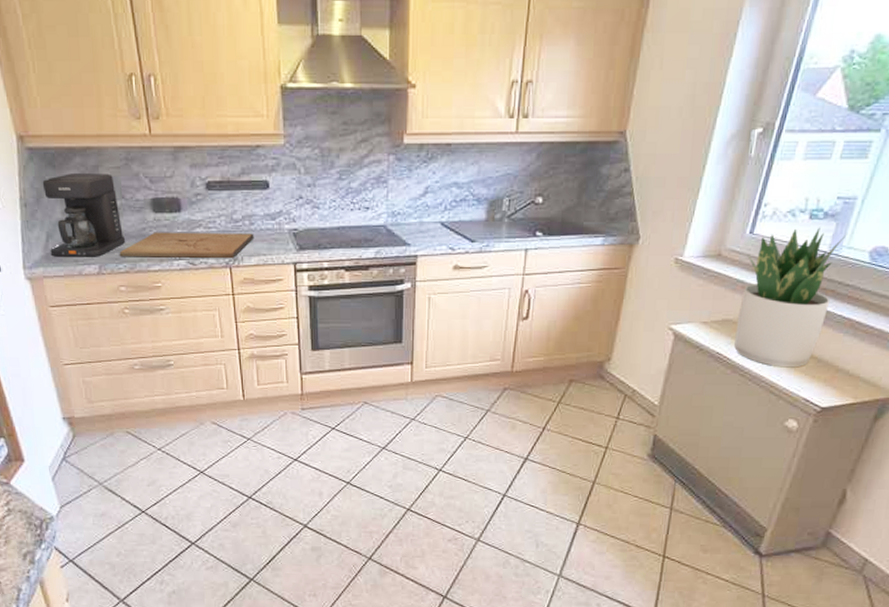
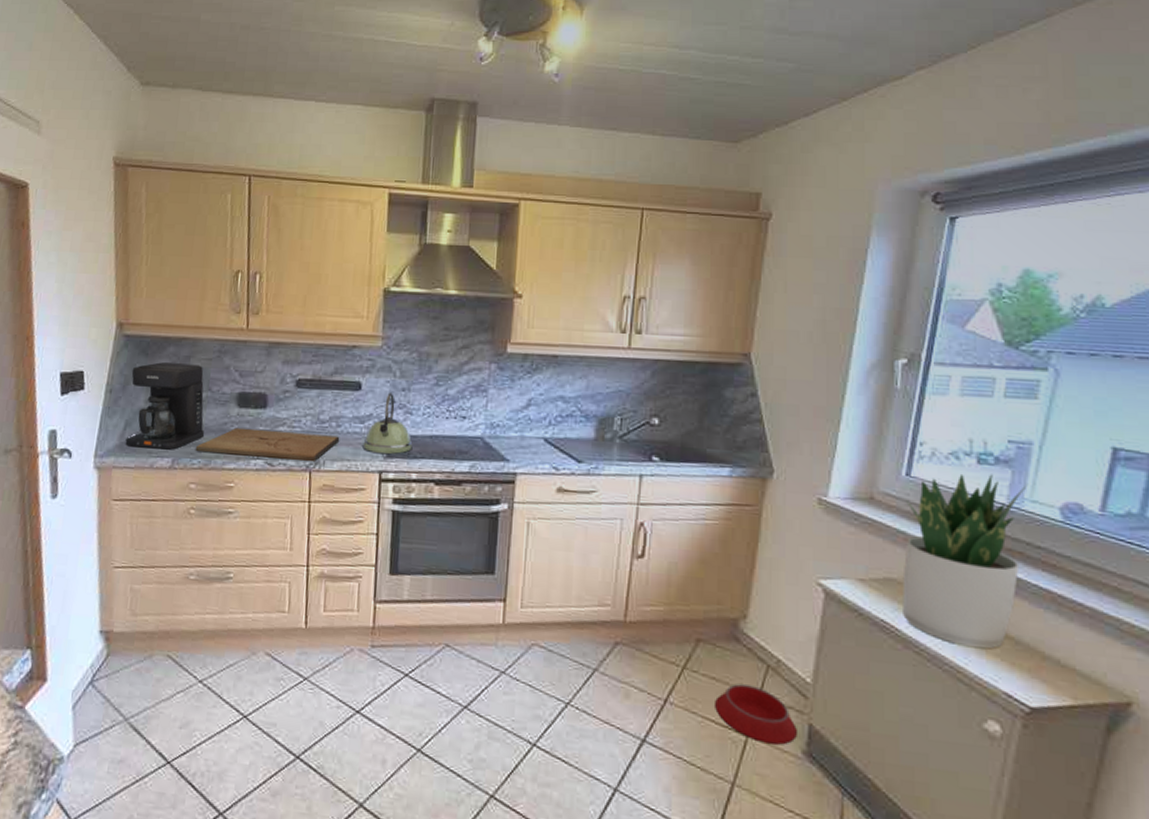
kettle: none [276,189,322,247] -> present [362,392,413,455]
pet bowl: none [582,411,645,452] -> present [715,684,797,745]

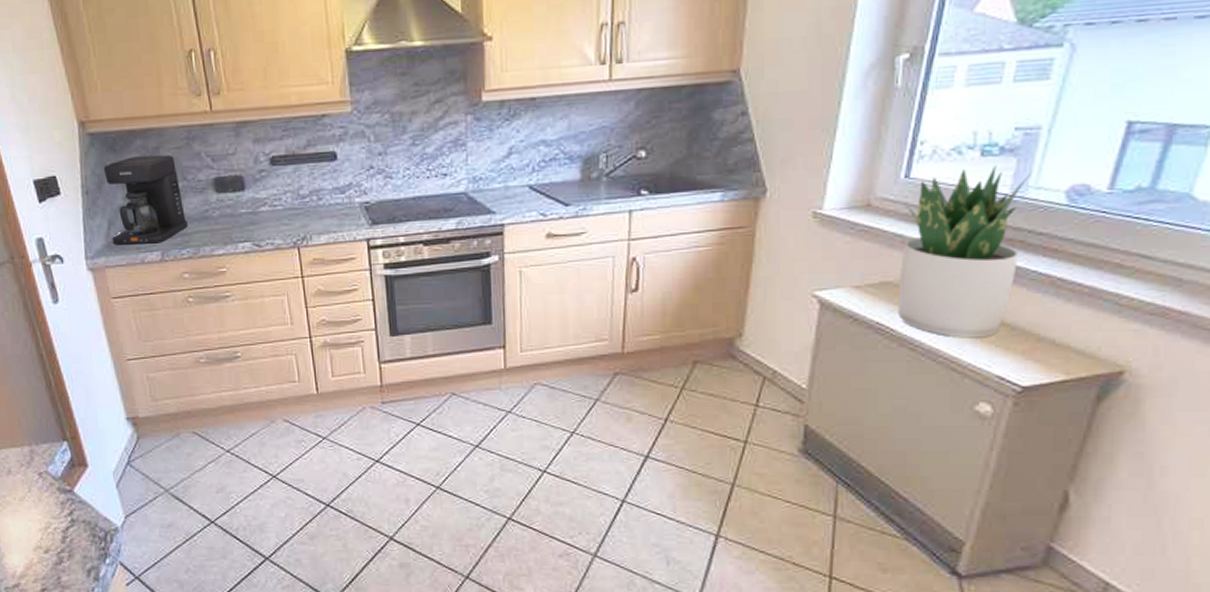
cutting board: present [195,427,340,463] -> none [181,209,323,242]
kettle: present [362,392,413,455] -> none [346,158,397,222]
pet bowl: present [715,684,797,745] -> none [714,397,793,446]

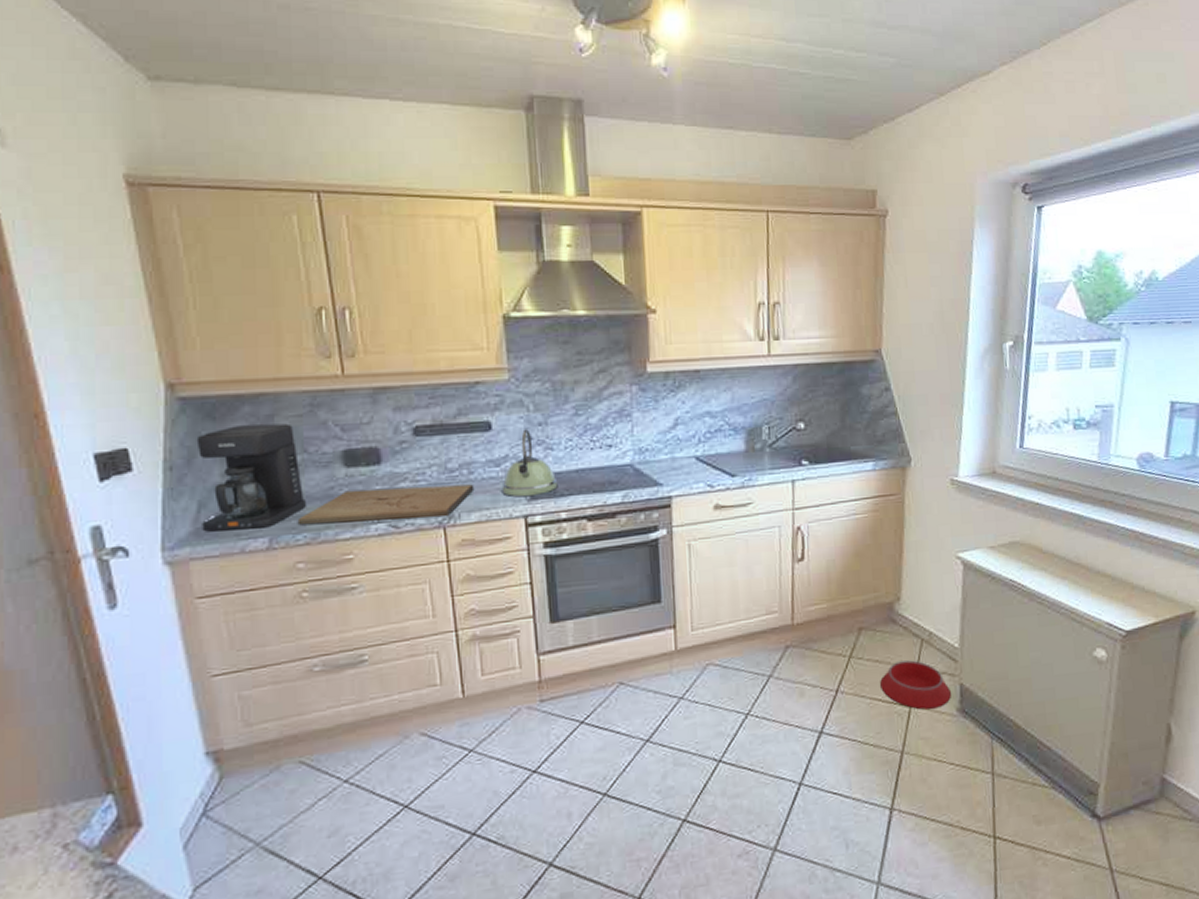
cutting board: none [181,209,323,242] -> present [297,484,475,526]
kettle: none [346,158,397,222] -> present [501,429,558,498]
pet bowl: none [714,397,793,446] -> present [880,660,951,710]
planter: present [898,165,1033,338] -> none [1022,437,1112,591]

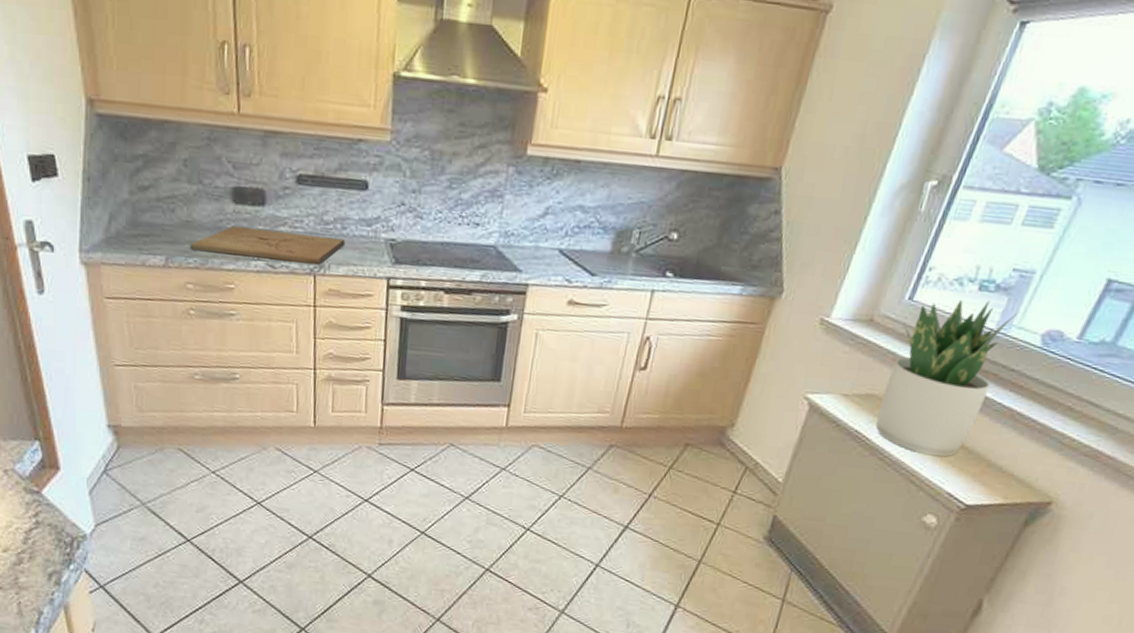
coffee maker: present [196,423,307,532] -> none [110,148,199,247]
kettle: present [501,429,558,498] -> none [370,194,423,262]
pet bowl: present [880,660,951,710] -> none [693,482,763,532]
planter: none [1022,437,1112,591] -> present [875,299,1019,457]

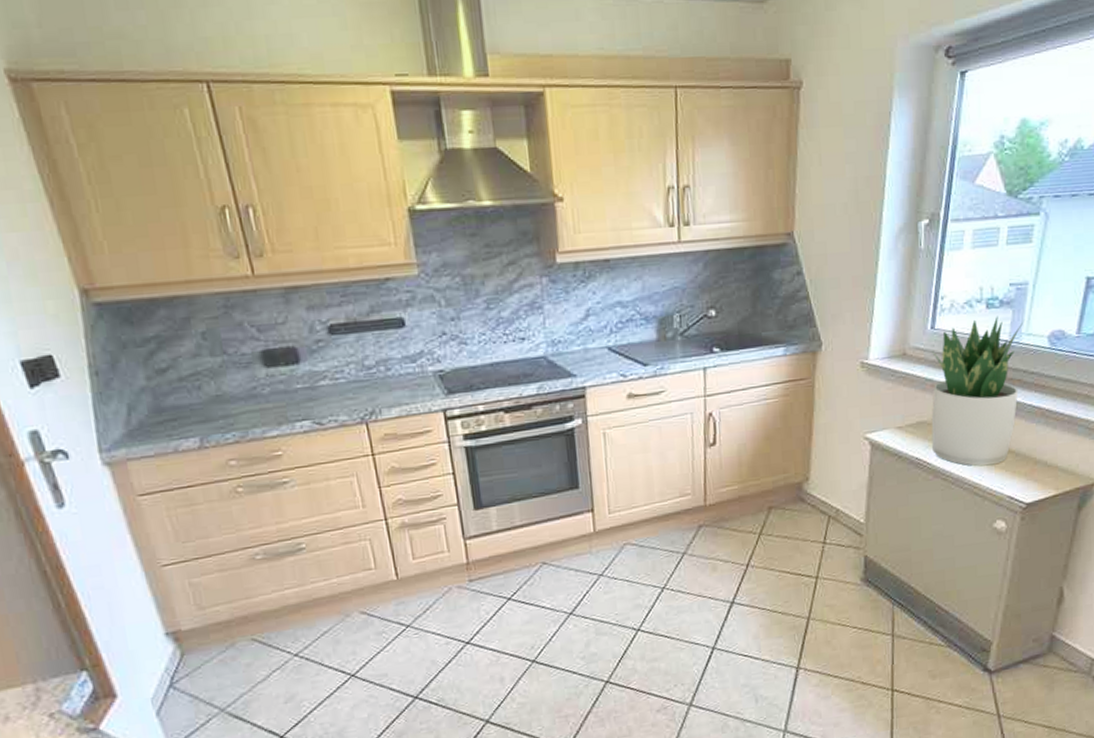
cutting board: present [190,225,346,266] -> none [224,380,393,425]

